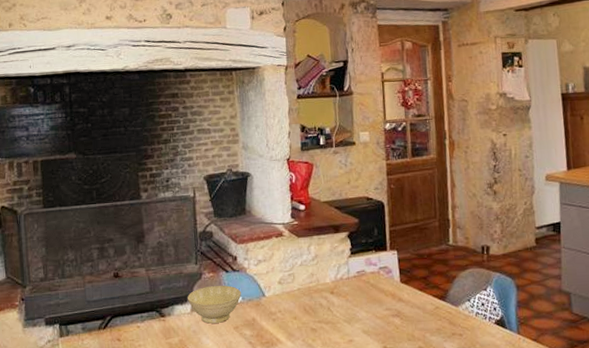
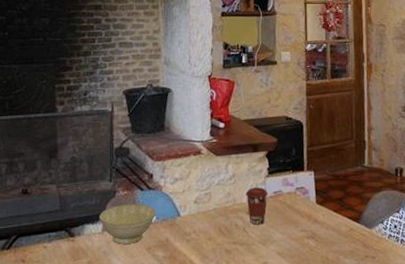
coffee cup: none [329,267,351,304] -> present [245,187,268,225]

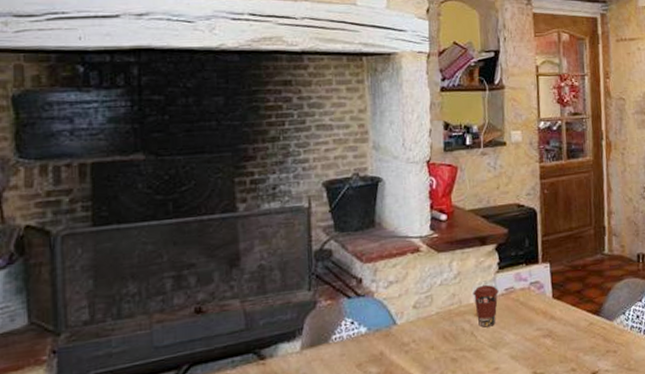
bowl: present [99,203,156,244] -> none [297,314,367,363]

